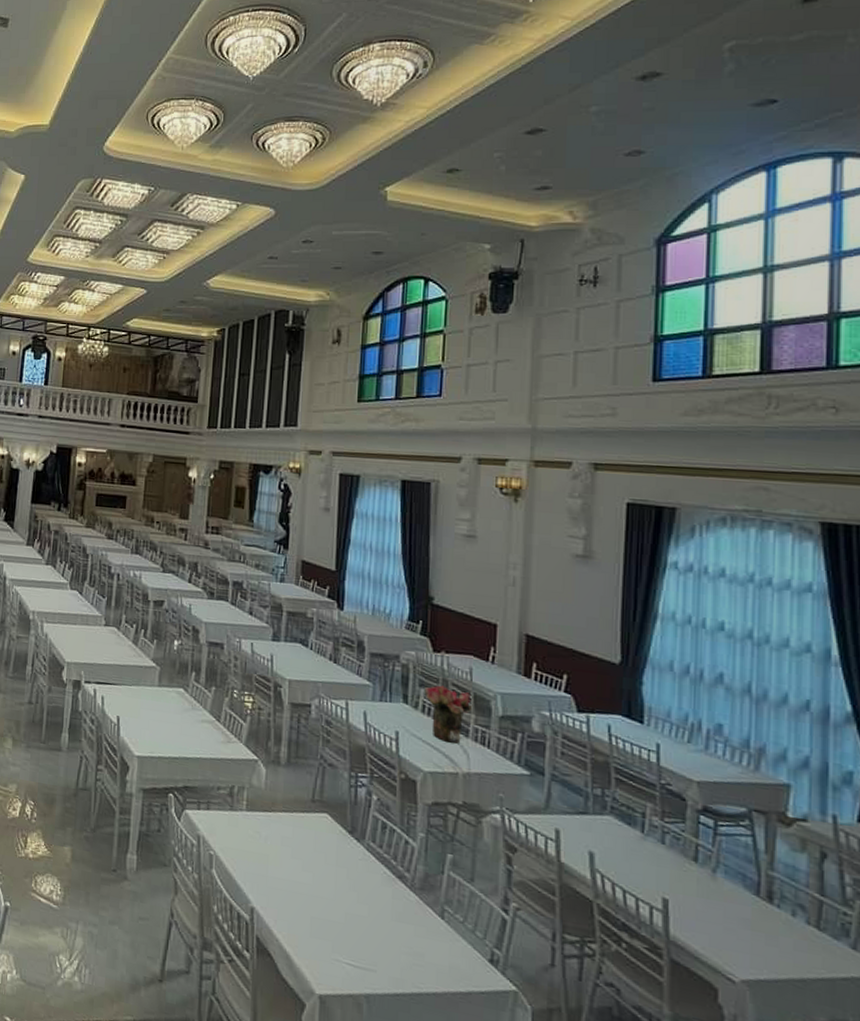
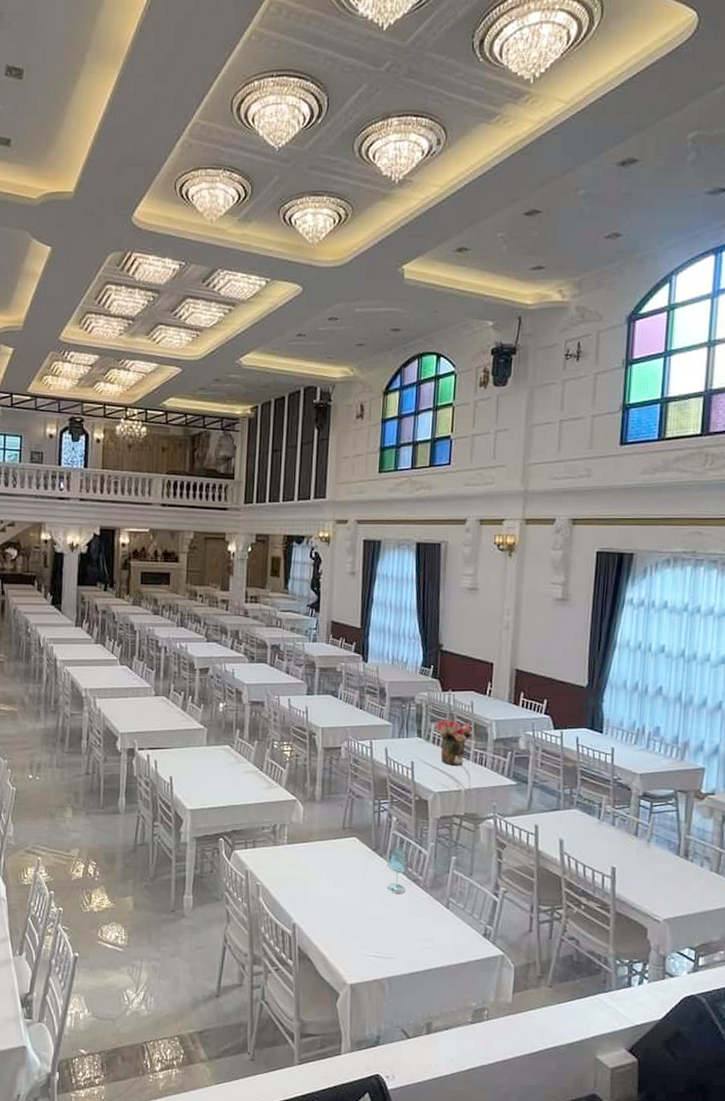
wine glass: none [365,833,394,892] -> present [386,848,410,894]

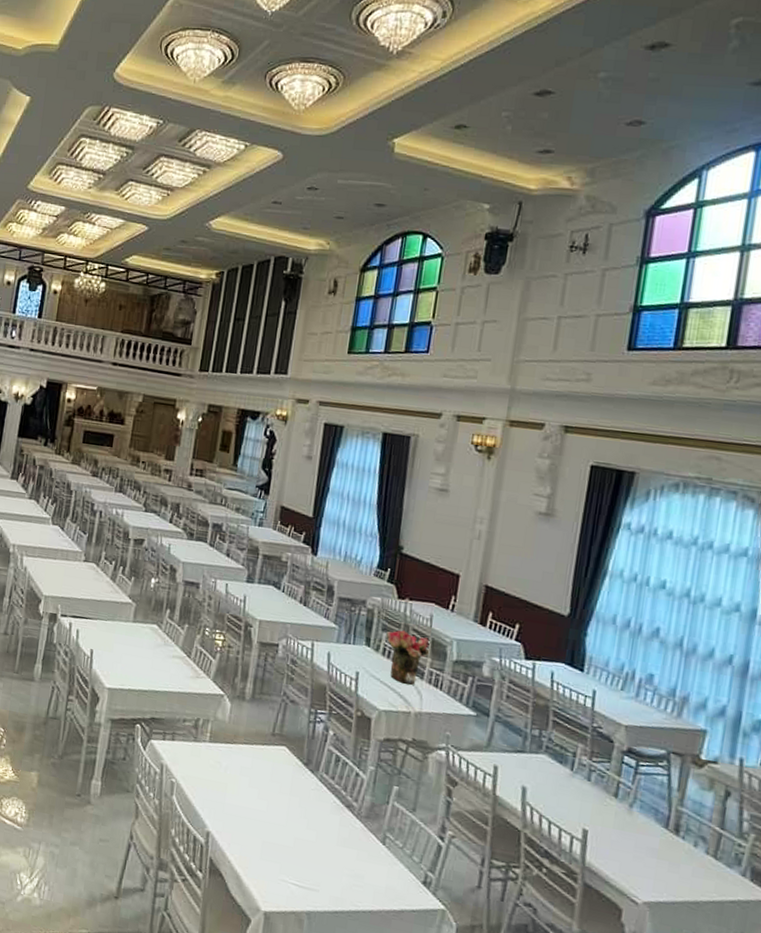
wine glass: present [386,848,410,894] -> none [316,765,344,819]

